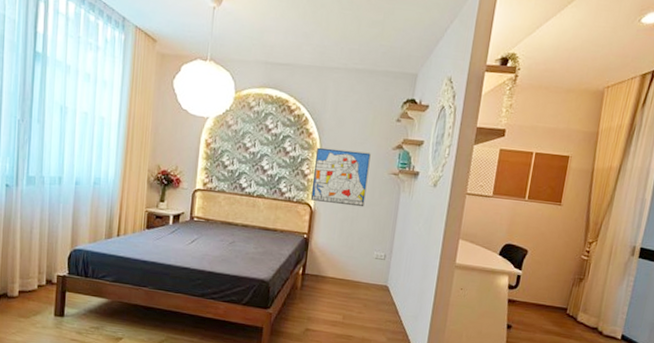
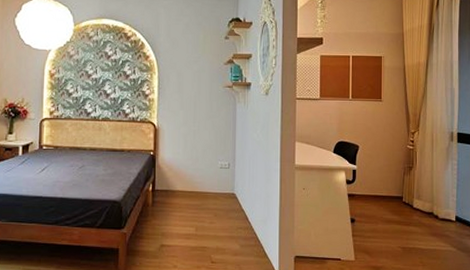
wall art: present [310,147,371,207] -> none [153,68,205,121]

